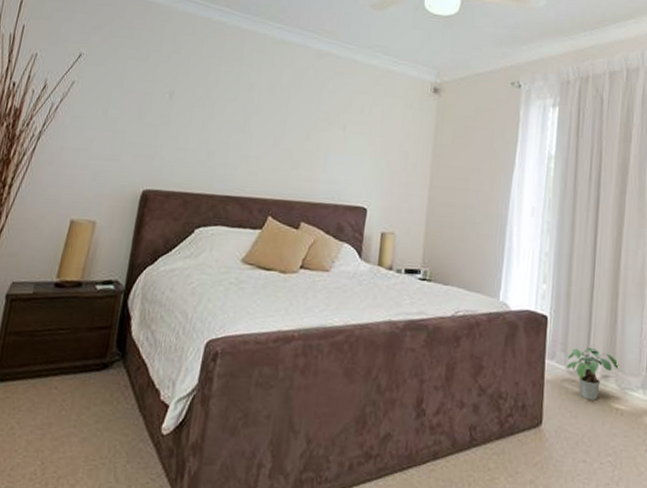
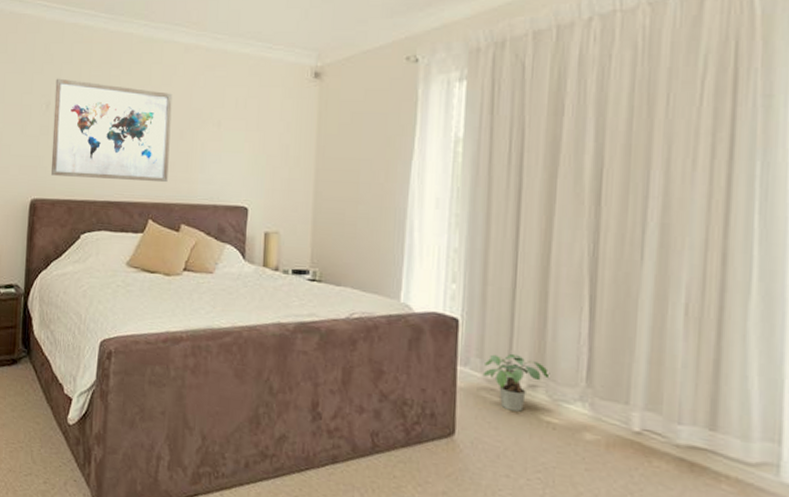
wall art: none [167,69,302,181] -> present [50,78,173,183]

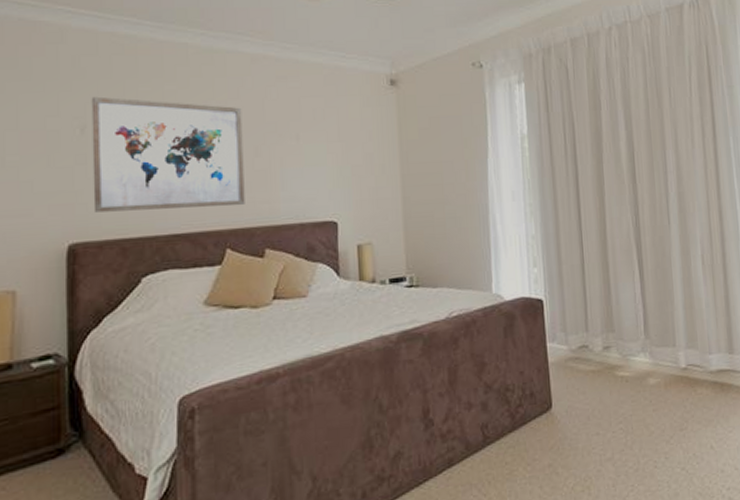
potted plant: present [482,353,550,412] -> none [567,321,619,374]

